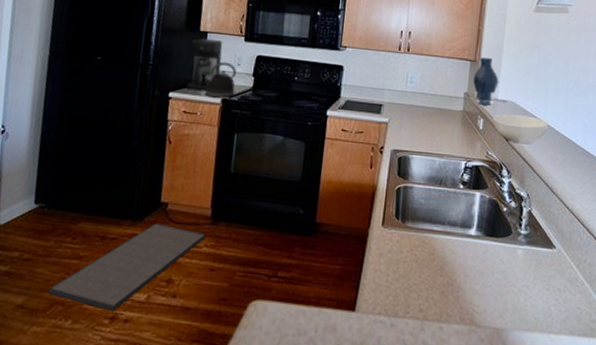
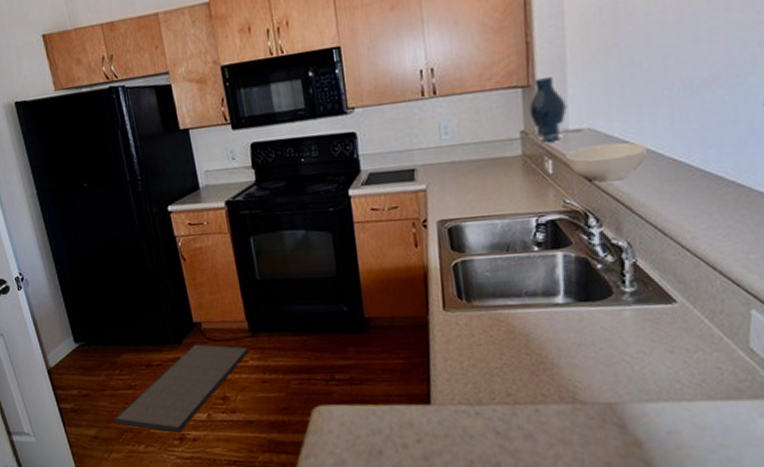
coffee maker: present [186,38,222,91] -> none [175,135,216,199]
kettle: present [204,61,237,99] -> none [200,158,239,203]

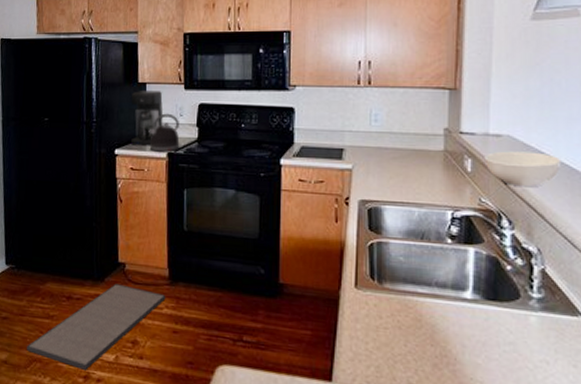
coffee maker: none [175,135,216,199] -> present [130,91,163,146]
kettle: none [200,158,239,203] -> present [148,113,181,152]
vase: present [528,77,567,142] -> none [453,84,489,142]

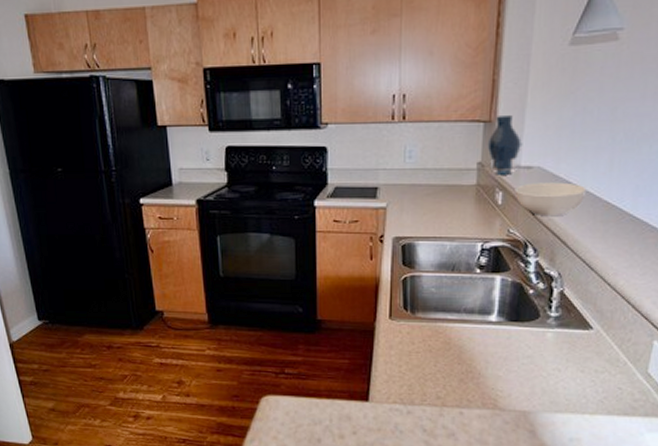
doormat: present [27,284,166,370] -> none [73,331,207,410]
coffee maker: present [130,91,163,146] -> none [152,134,189,194]
kettle: present [148,113,181,152] -> none [174,158,210,199]
vase: none [453,84,489,142] -> present [487,116,522,175]

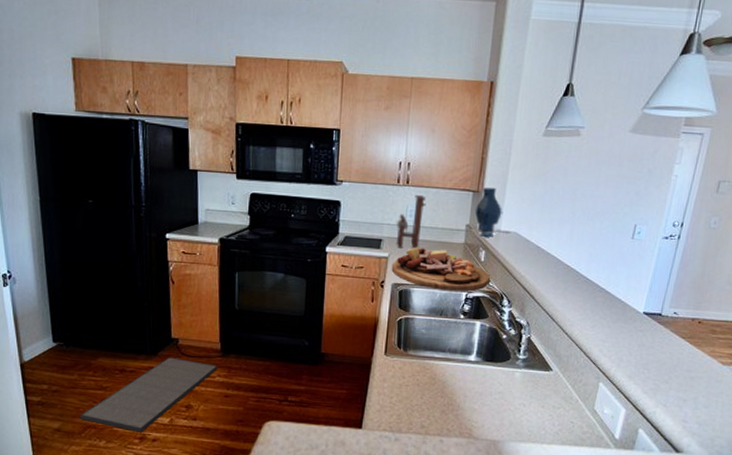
doormat: none [73,331,207,410] -> present [80,357,218,432]
food platter: none [391,193,510,243] -> present [391,247,490,293]
paper towel holder: none [393,132,428,196] -> present [396,195,426,249]
bowl: present [514,182,587,217] -> none [495,245,552,275]

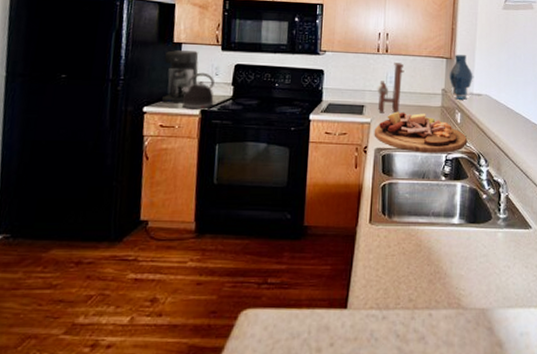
doormat: present [80,357,218,432] -> none [19,242,191,338]
coffee maker: none [181,177,215,232] -> present [161,50,198,104]
kettle: none [200,201,233,238] -> present [181,72,215,110]

